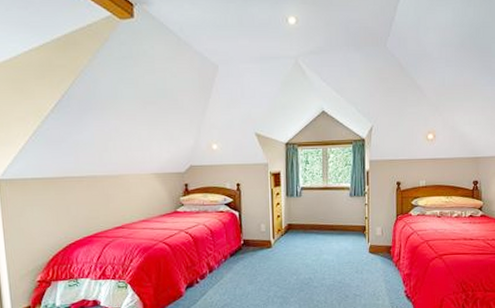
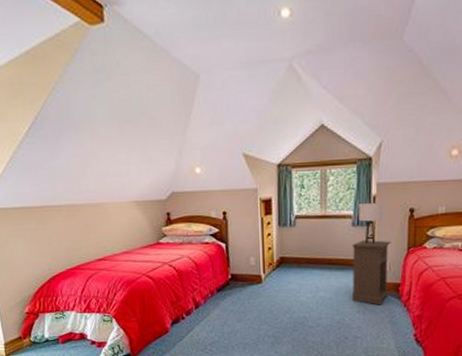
nightstand: none [350,208,383,266] -> present [352,240,391,306]
lamp: none [355,176,375,212] -> present [359,202,383,244]

